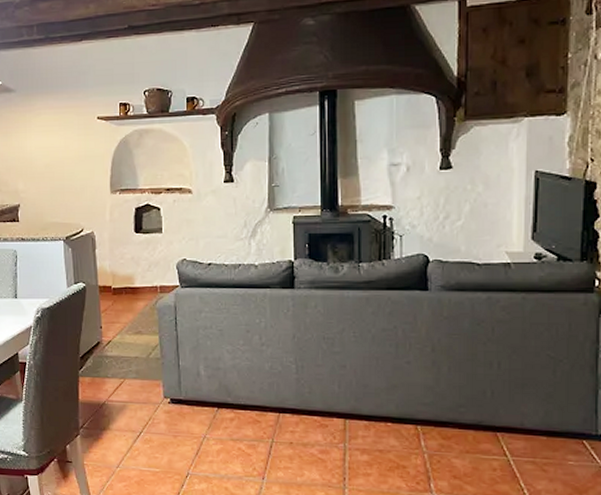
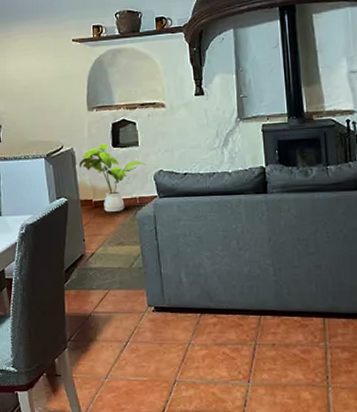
house plant: none [100,228,169,301] -> present [79,143,146,213]

